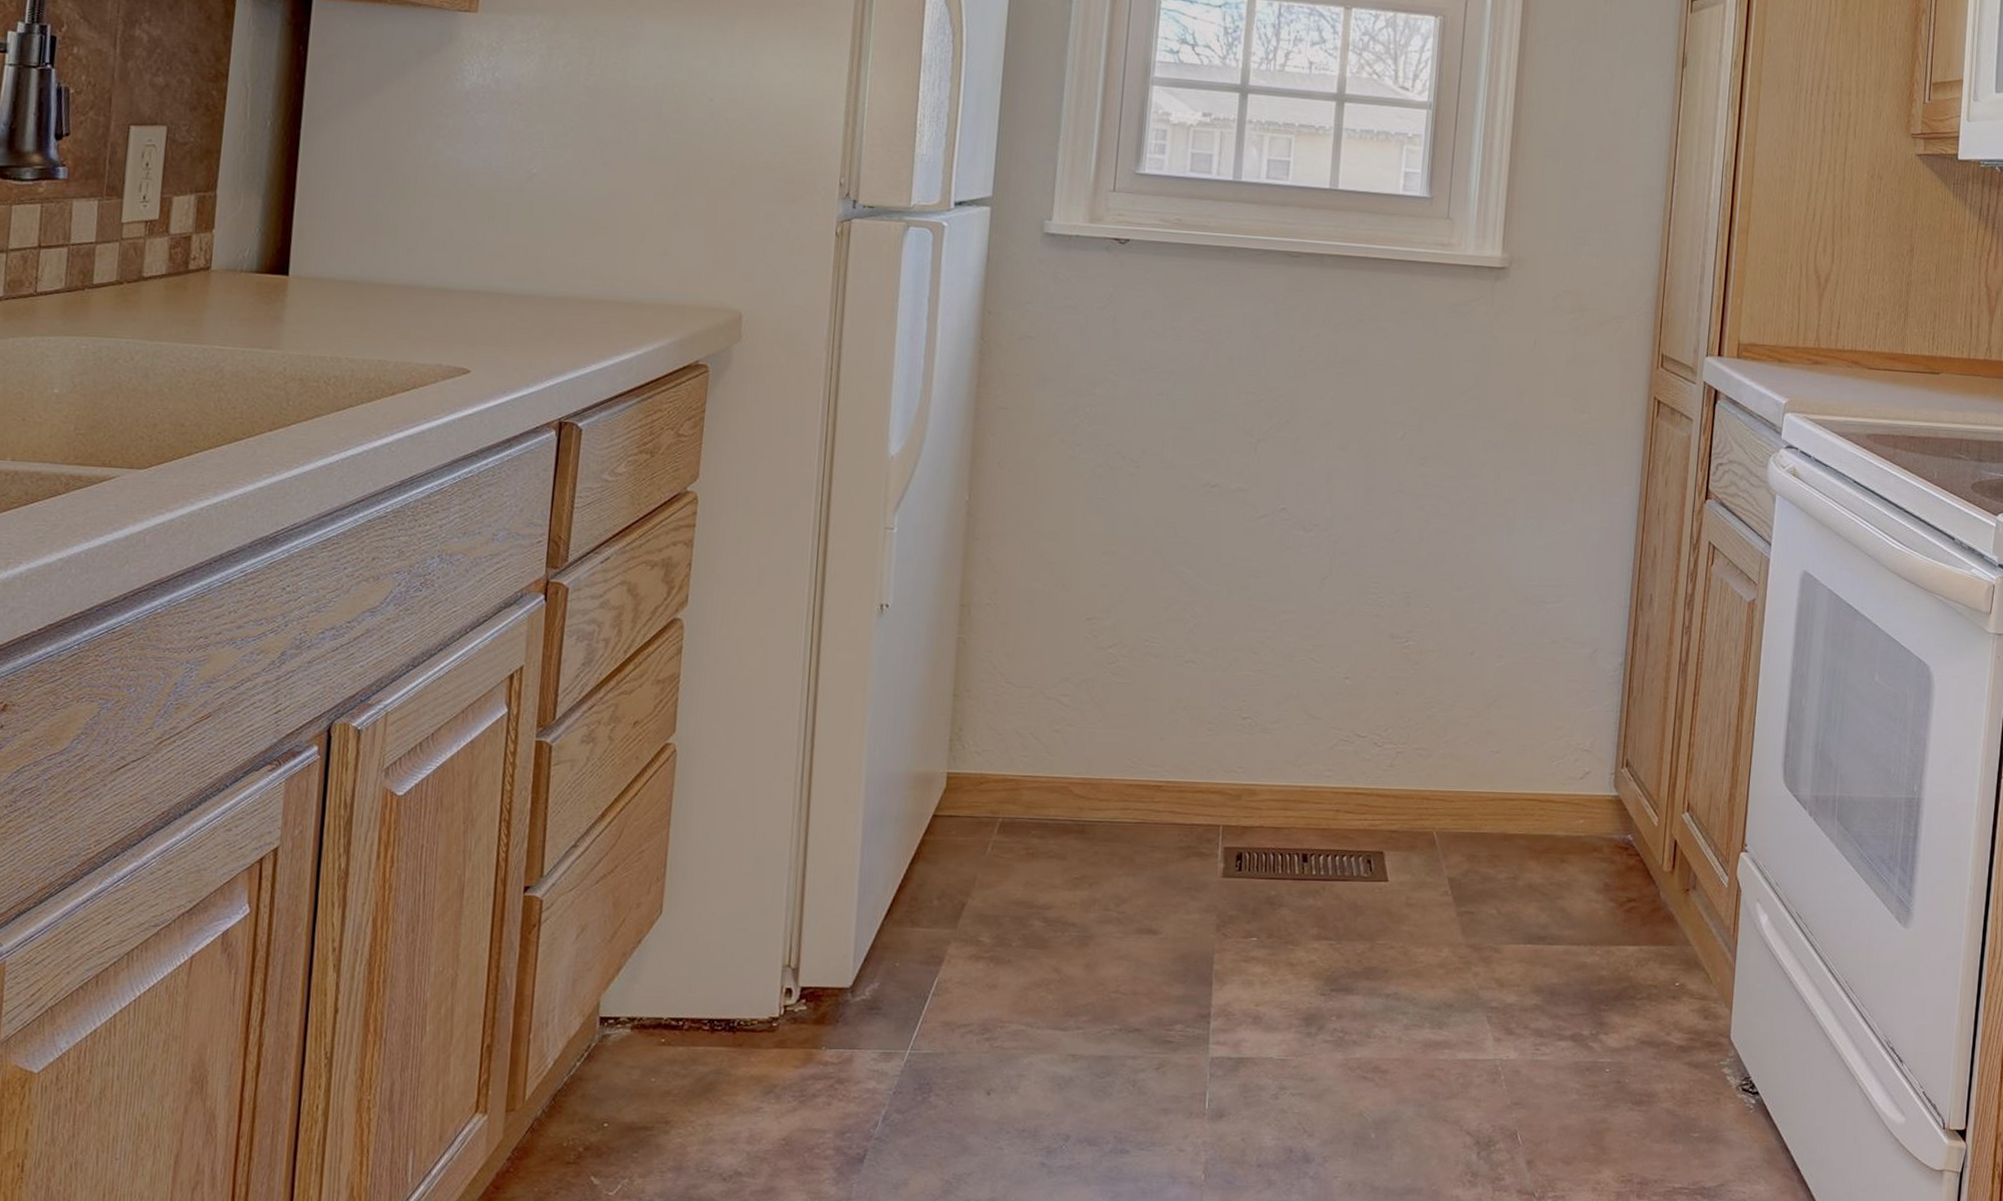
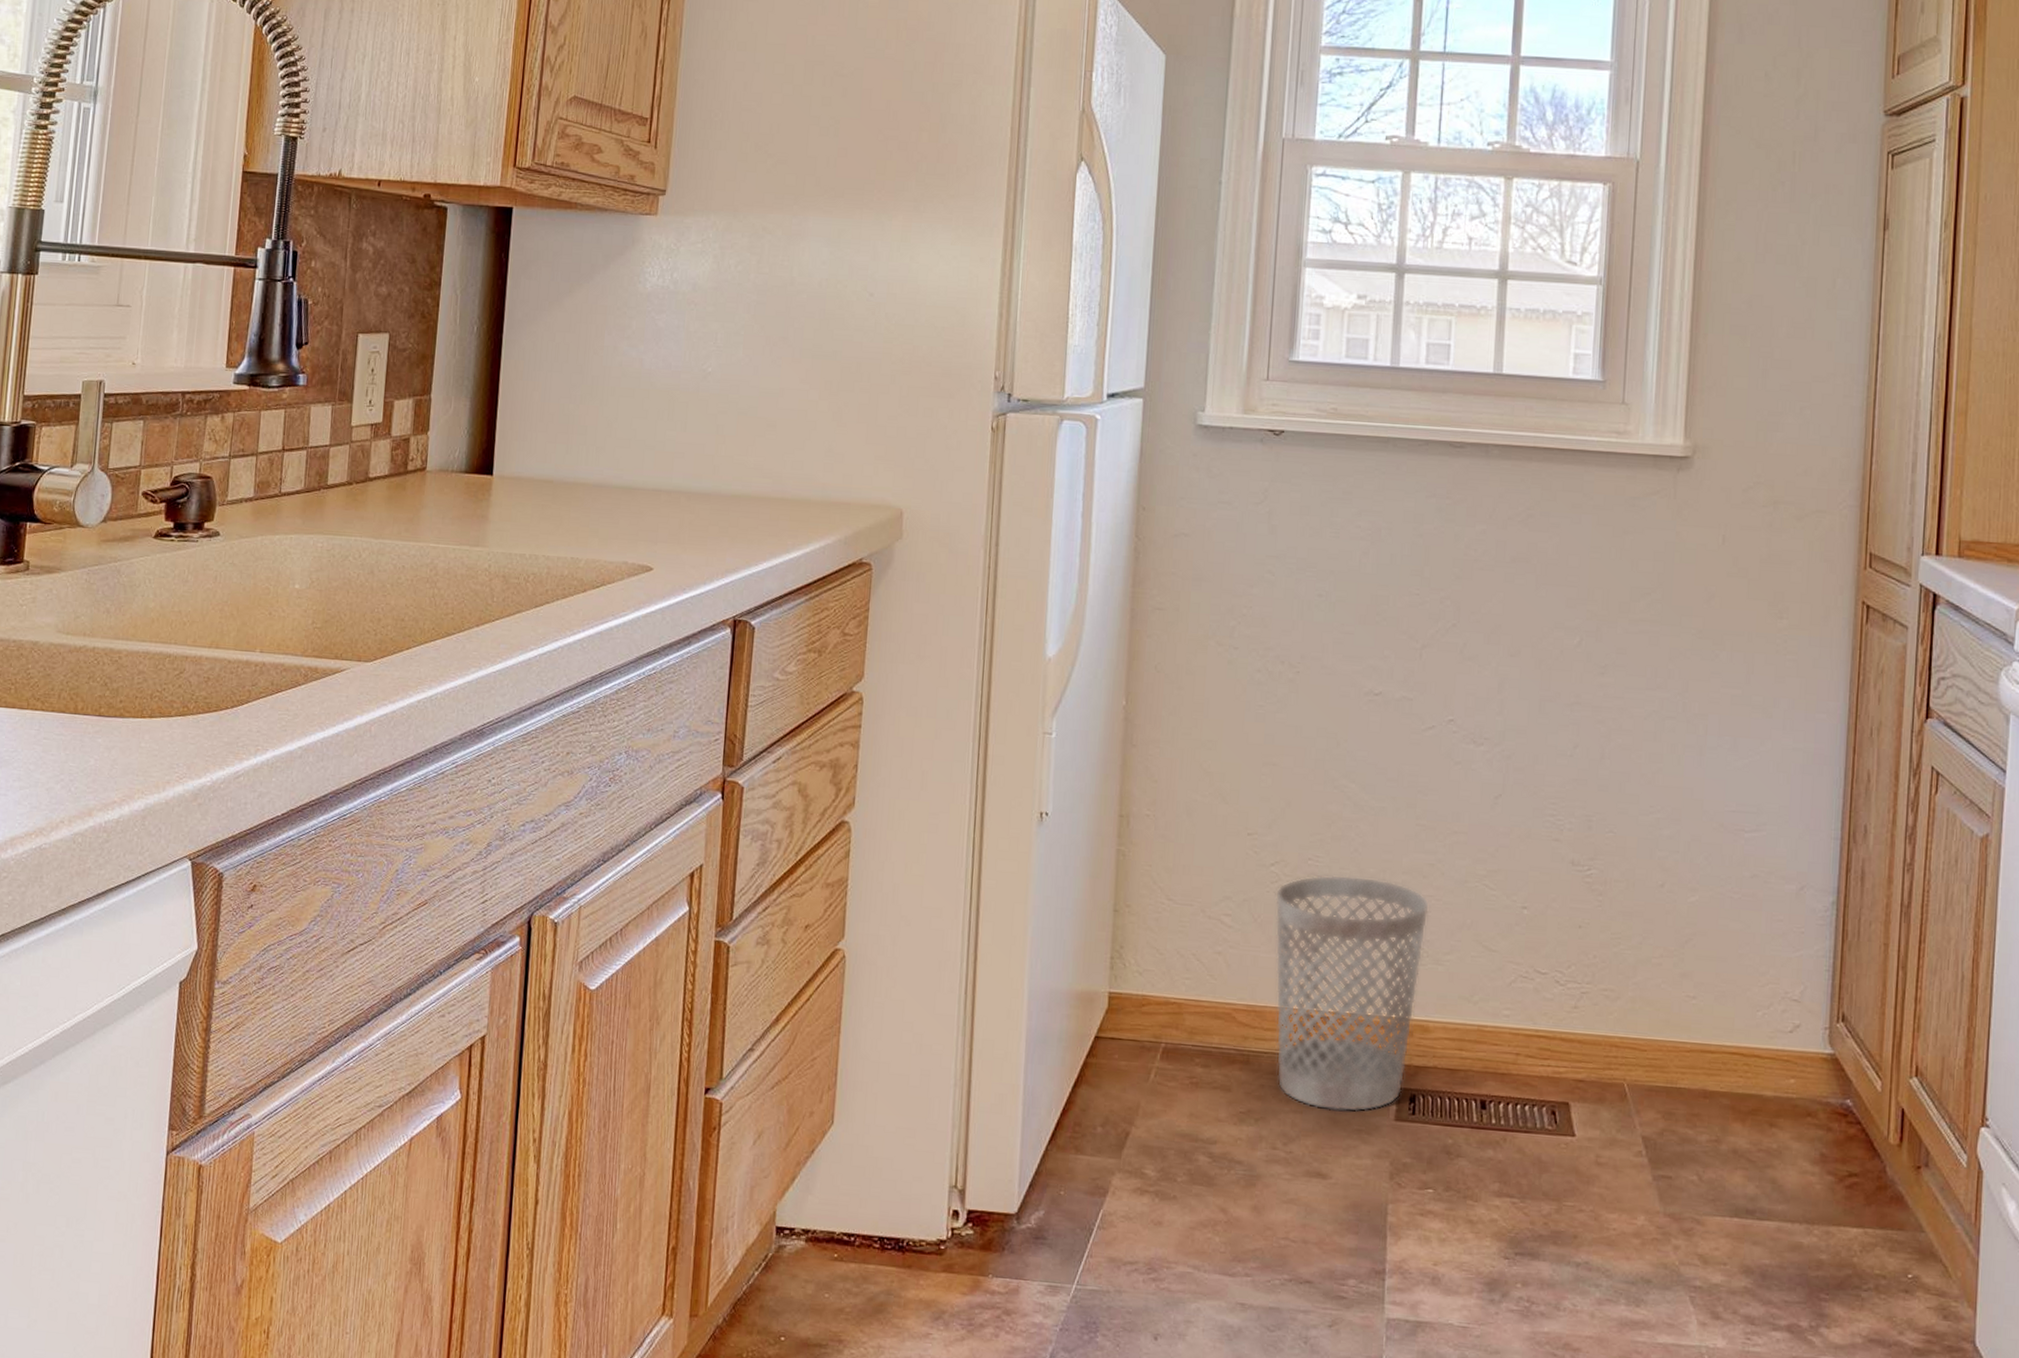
wastebasket: none [1110,654,1259,872] -> present [1275,874,1429,1113]

